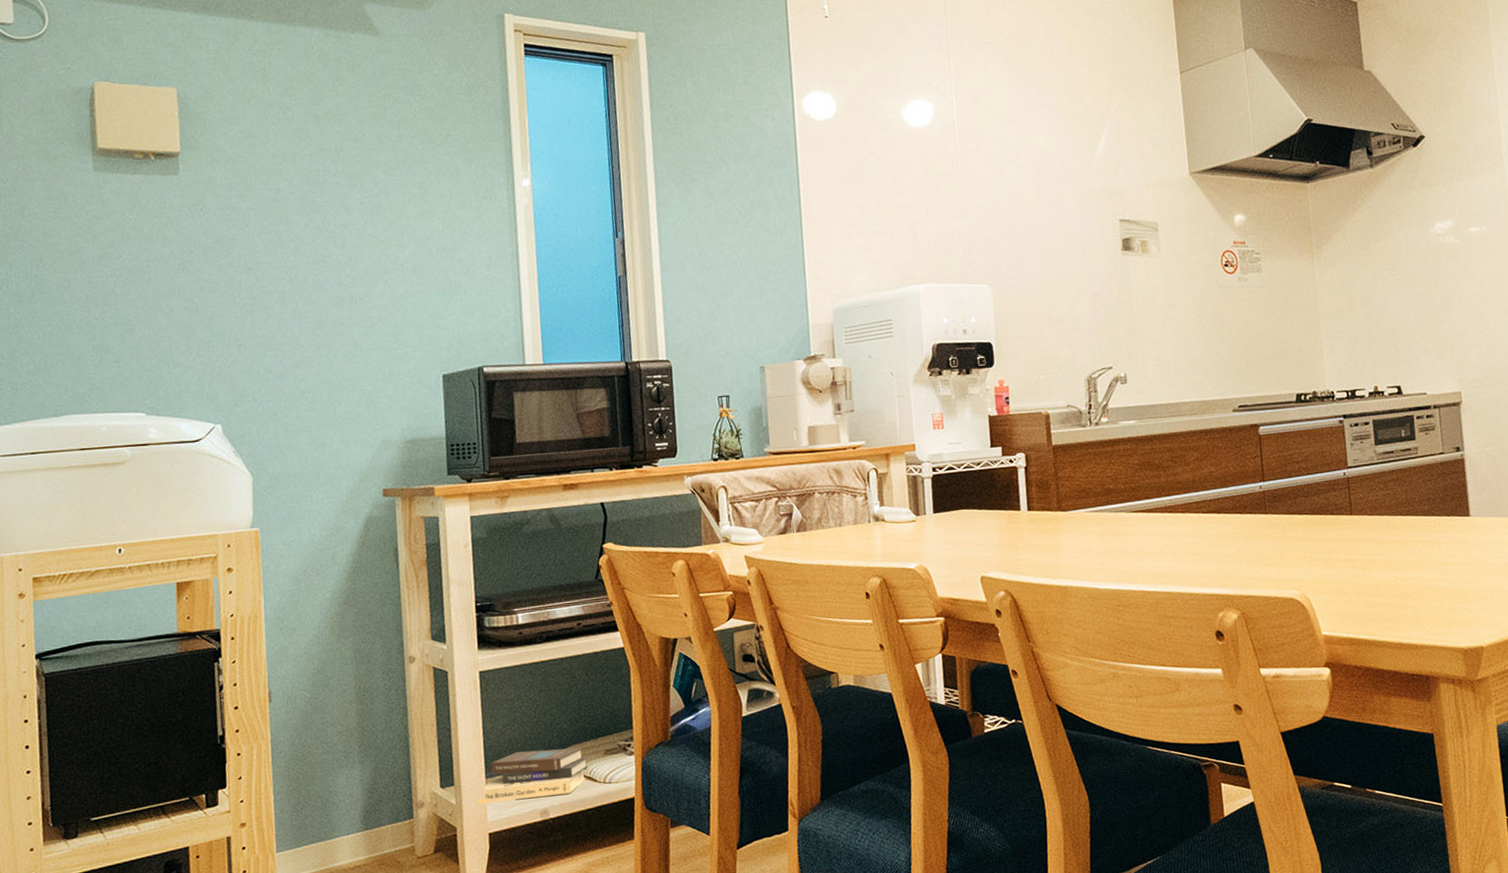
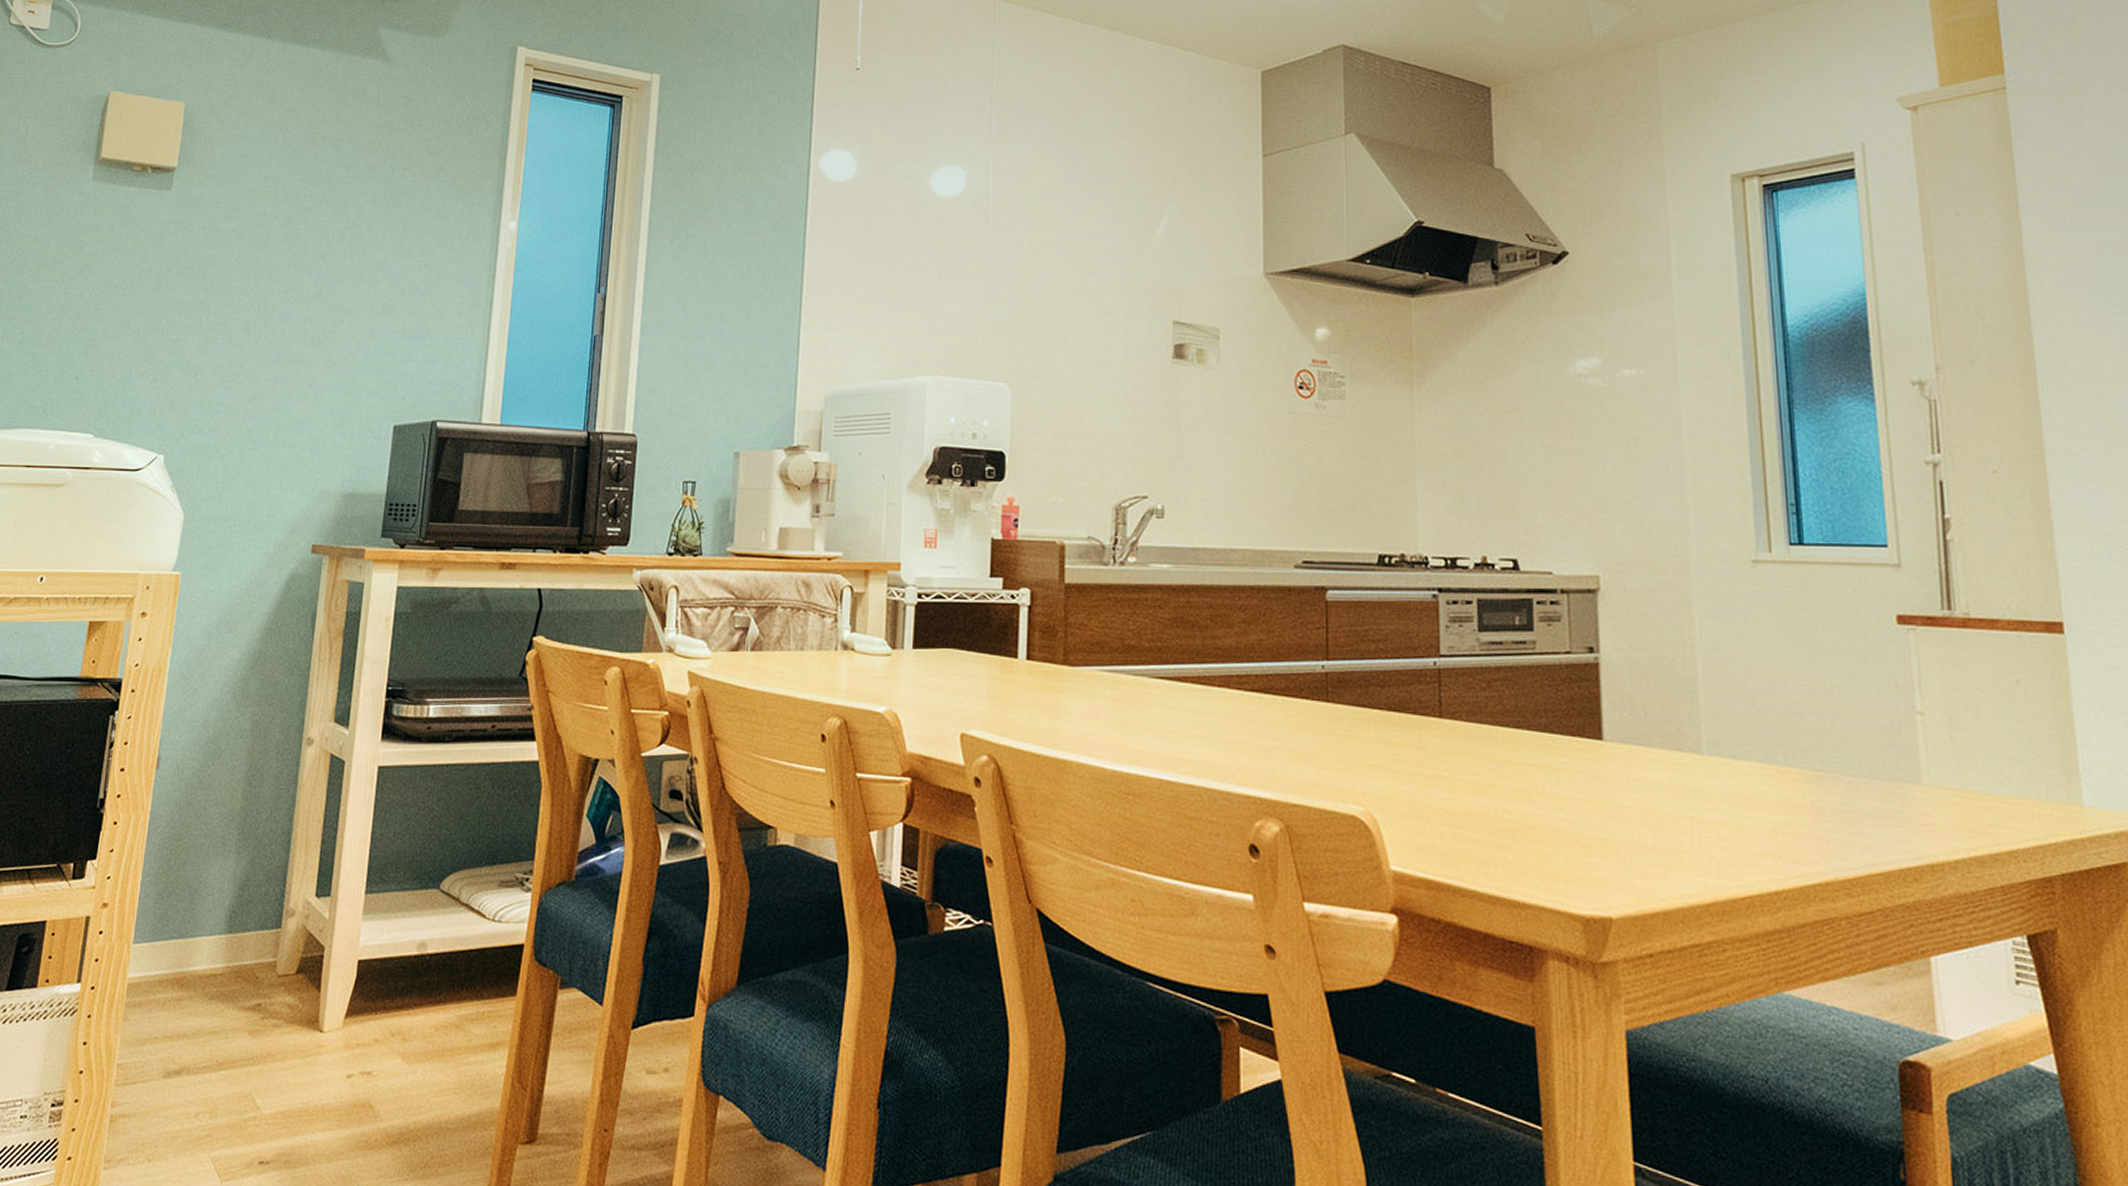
books: present [476,747,588,805] -> none [351,867,479,927]

